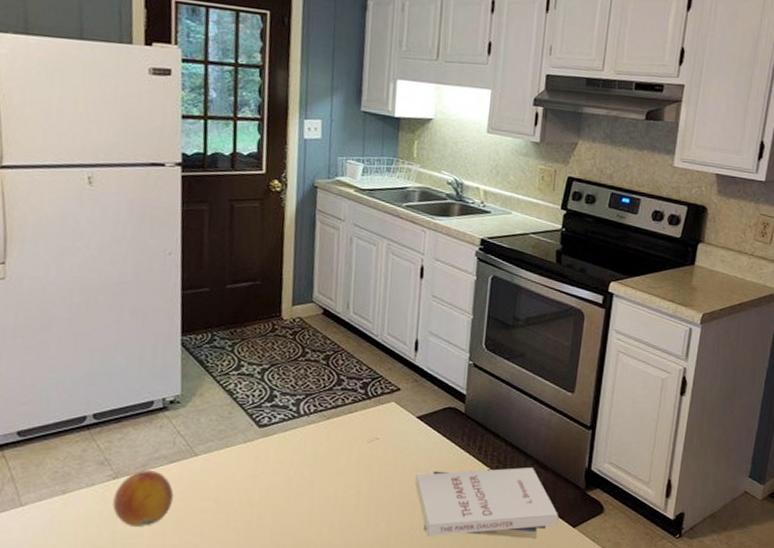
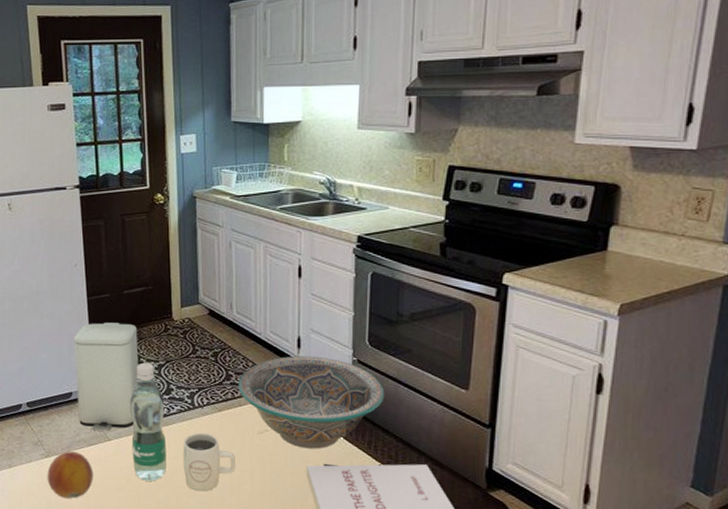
pedal bin: none [159,320,240,445] -> present [74,322,139,431]
bottle: none [222,366,266,500] -> present [129,362,167,481]
mug: none [282,443,342,508] -> present [183,432,236,492]
bowl: none [349,359,498,457] -> present [238,355,385,449]

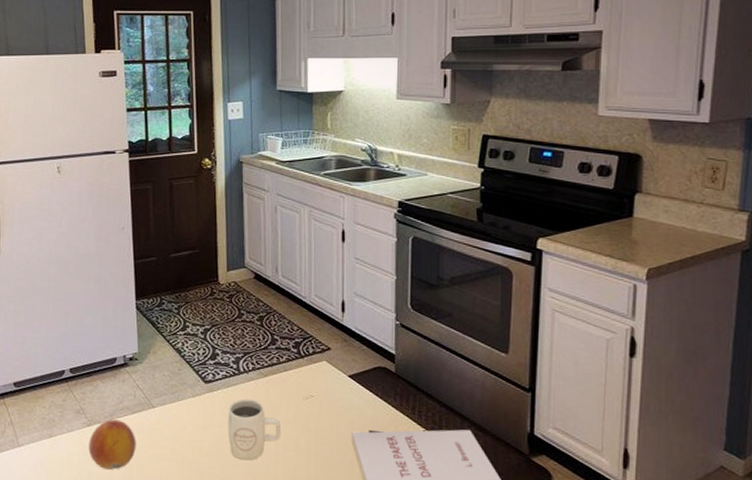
pedal bin: present [74,322,139,431] -> none [119,286,184,398]
bottle: present [129,362,167,481] -> none [174,327,211,450]
bowl: present [238,355,385,449] -> none [283,319,428,415]

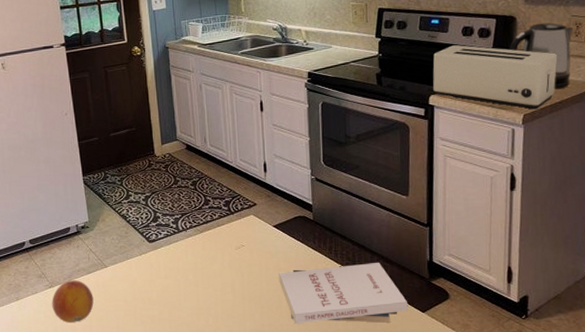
mug: present [228,398,282,461] -> none [171,252,219,305]
toaster: none [542,183,690,264] -> present [433,45,558,110]
kettle: none [633,164,709,242] -> present [509,22,573,90]

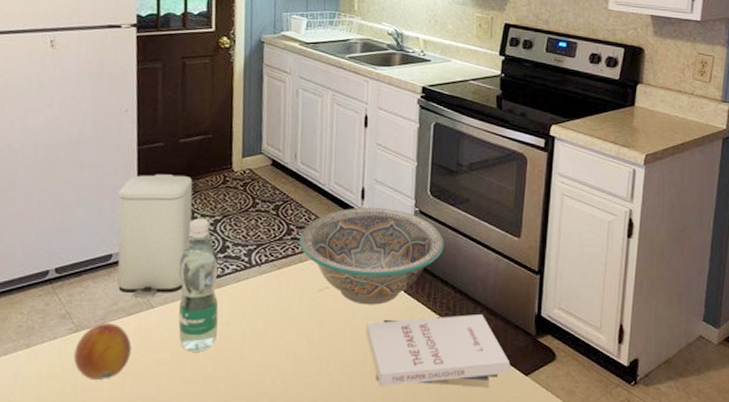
pedal bin: none [68,162,128,260] -> present [117,174,193,297]
bottle: none [121,195,158,300] -> present [178,218,219,352]
bowl: none [215,178,340,258] -> present [299,207,445,305]
toaster: present [433,45,558,110] -> none [556,72,683,150]
kettle: present [509,22,573,90] -> none [635,57,699,130]

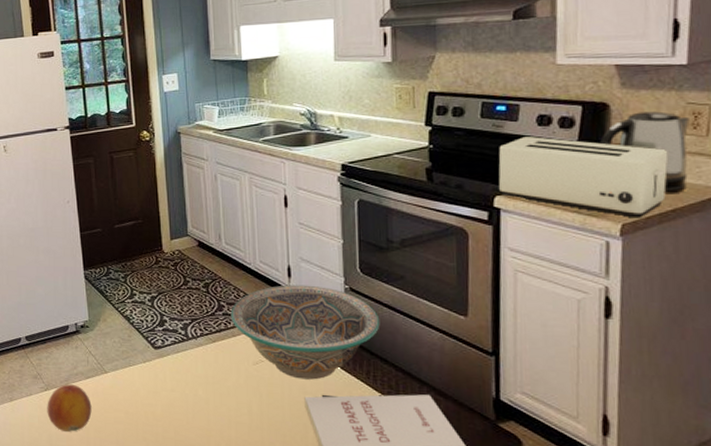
pedal bin: present [117,174,193,297] -> none [69,256,132,364]
bottle: present [178,218,219,352] -> none [124,295,163,414]
toaster: none [556,72,683,150] -> present [498,136,668,218]
kettle: none [635,57,699,130] -> present [600,111,690,194]

